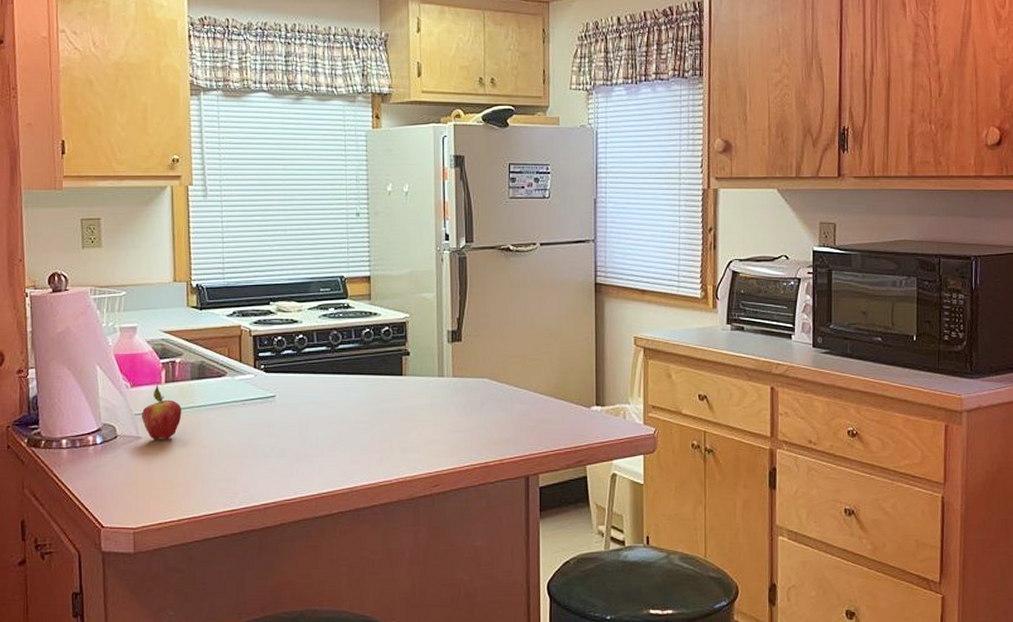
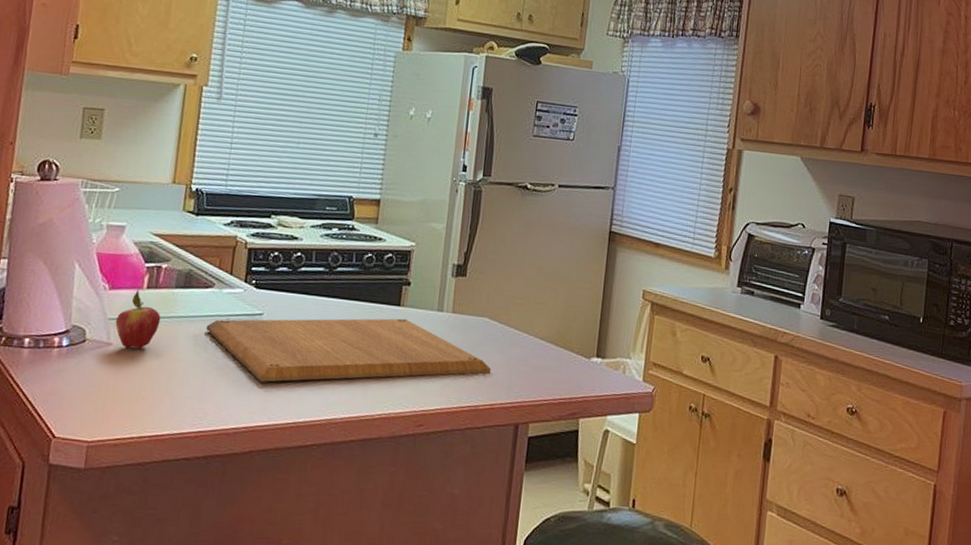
chopping board: none [224,387,497,459] -> present [205,318,492,382]

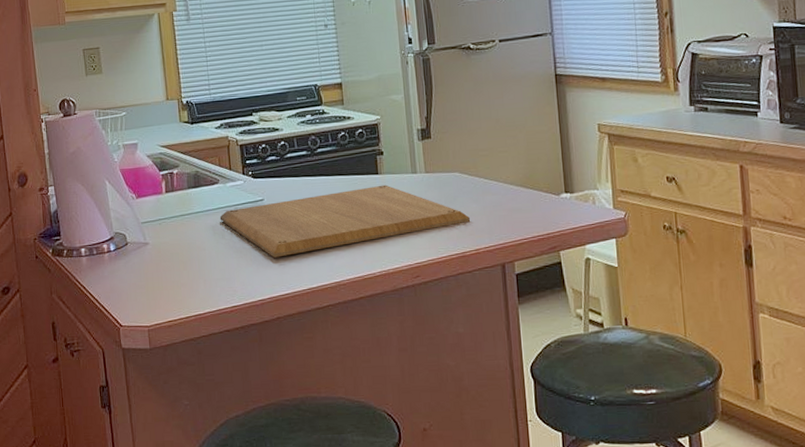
fruit: present [115,289,161,350] -> none [147,194,183,245]

